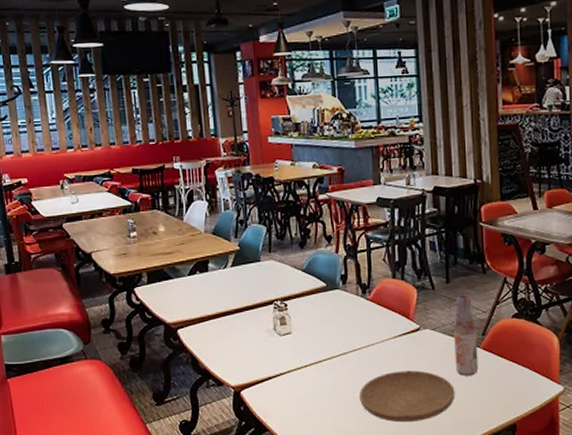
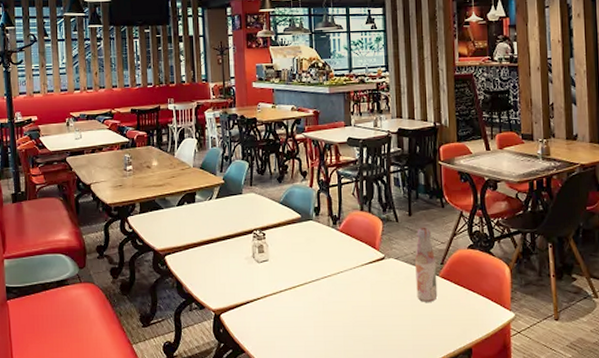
plate: present [359,370,455,423] -> none [329,296,416,346]

